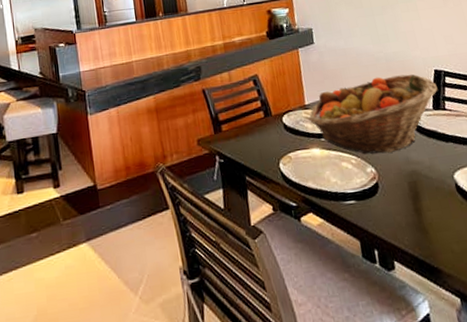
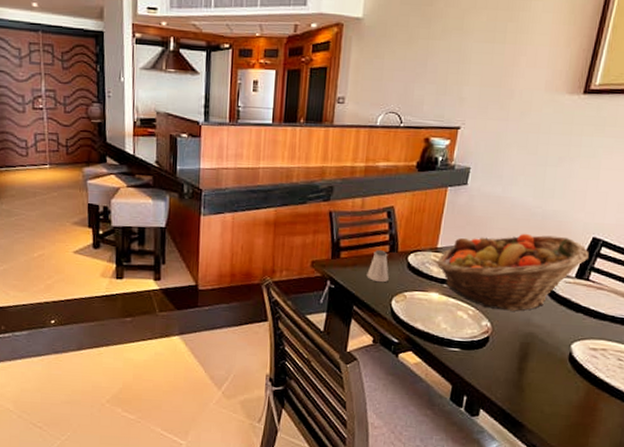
saltshaker: none [249,116,271,149] -> present [367,249,389,283]

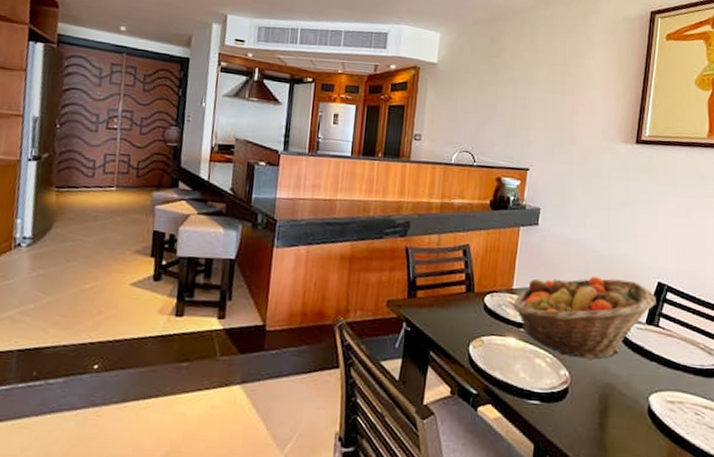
saltshaker: present [367,249,389,283] -> none [443,289,466,326]

